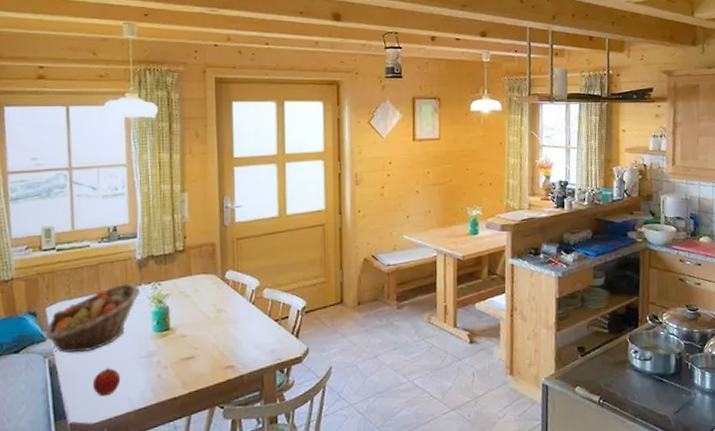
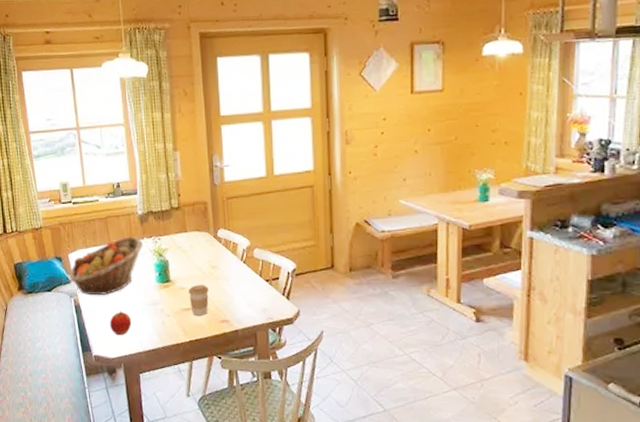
coffee cup: none [190,330,214,364] -> present [189,285,210,316]

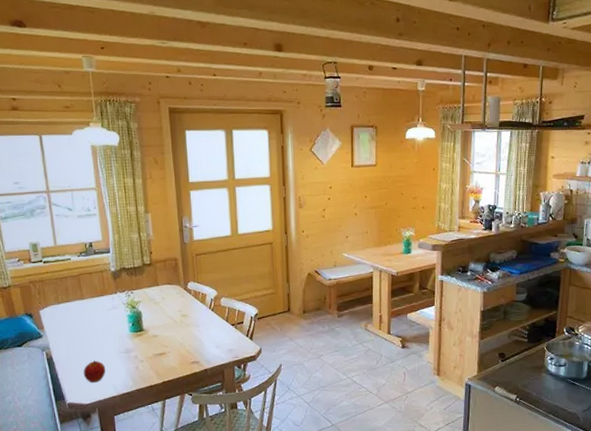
fruit basket: present [70,237,144,296] -> none [41,291,117,348]
coffee cup: present [189,285,210,316] -> none [161,332,181,359]

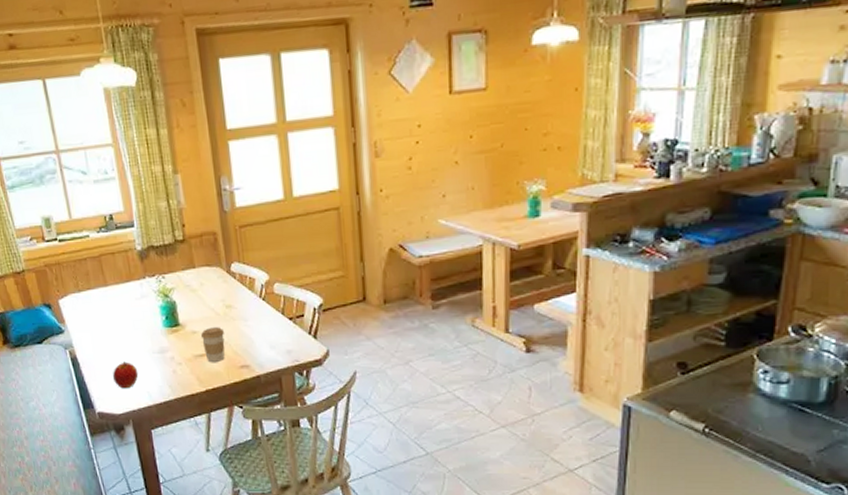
coffee cup: none [161,332,181,359] -> present [201,327,225,362]

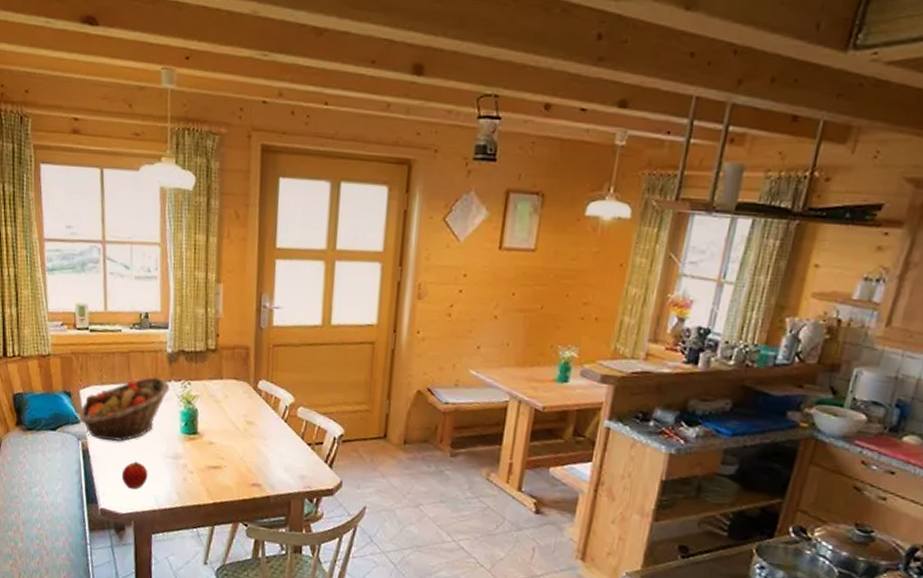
fruit basket: none [62,276,146,346] -> present [79,377,170,441]
coffee cup: present [201,327,225,362] -> none [217,440,242,476]

